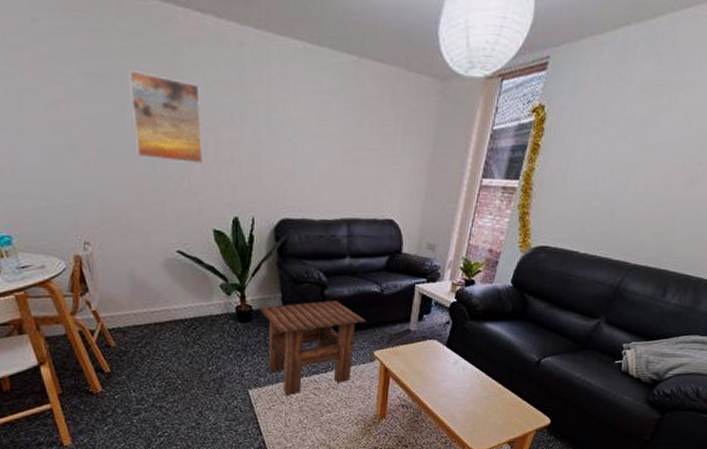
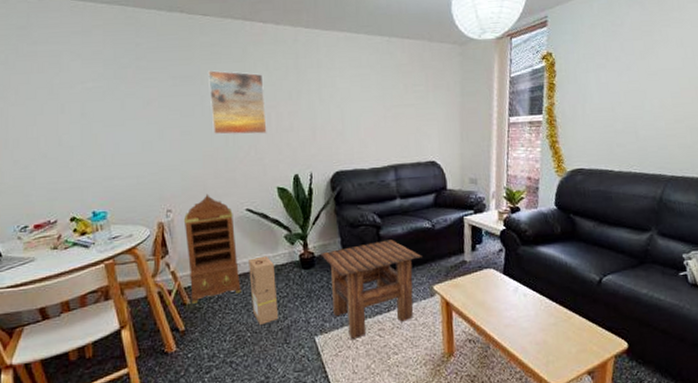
cabinet: none [104,228,172,346] -> present [183,194,241,304]
cardboard box: none [180,304,212,375] -> present [249,256,279,326]

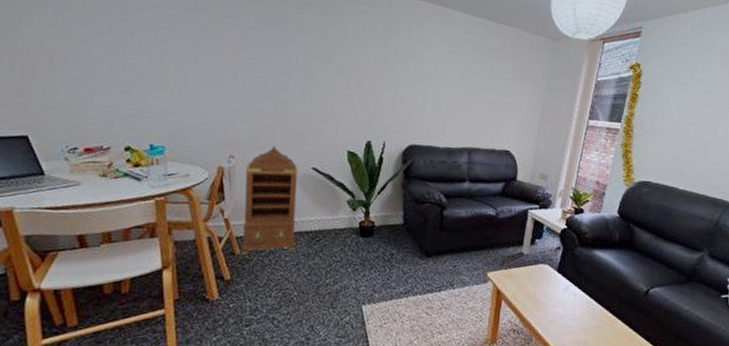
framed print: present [207,70,267,135] -> none [290,20,351,95]
cardboard box: present [249,256,279,326] -> none [303,217,332,287]
side table: present [321,240,422,339] -> none [381,220,482,313]

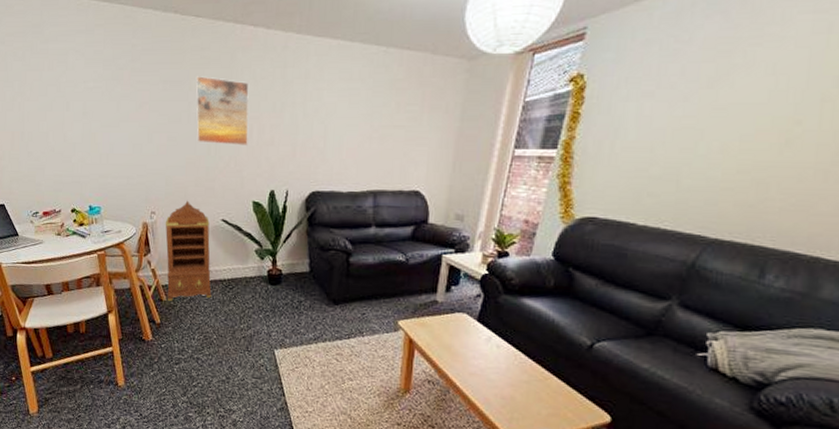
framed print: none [290,20,351,95] -> present [195,76,249,146]

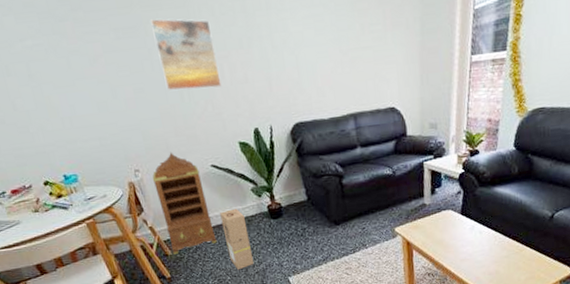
cardboard box: none [219,266,244,331] -> present [220,208,254,270]

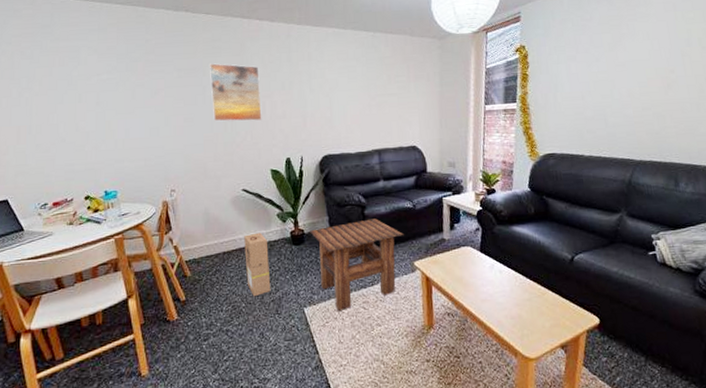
cabinet: present [152,152,217,254] -> none [185,175,237,276]
side table: none [287,187,384,278] -> present [310,218,404,311]

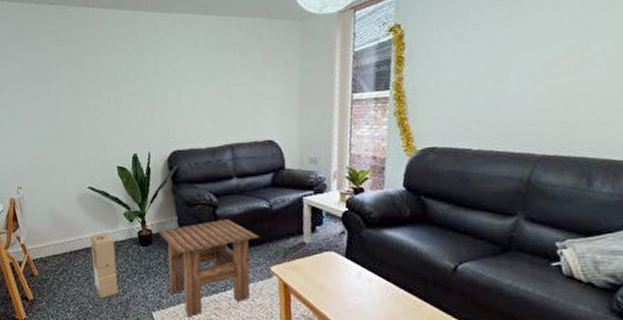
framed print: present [209,63,262,122] -> none [53,55,108,117]

